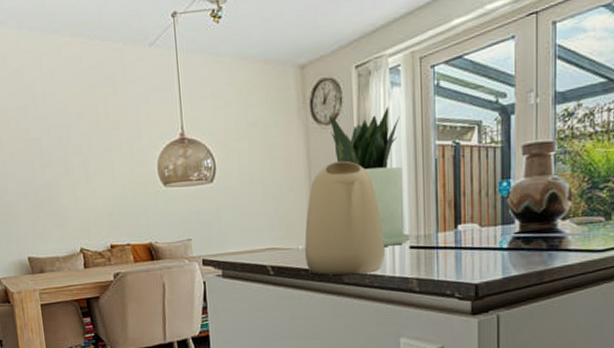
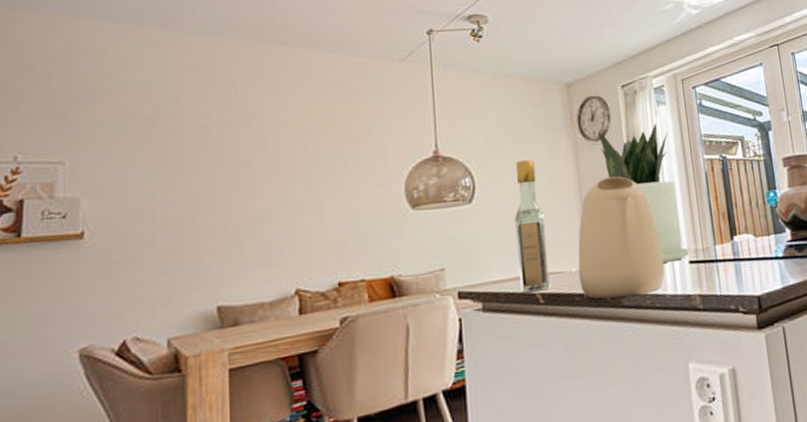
bottle: none [249,143,279,264] -> present [514,160,550,293]

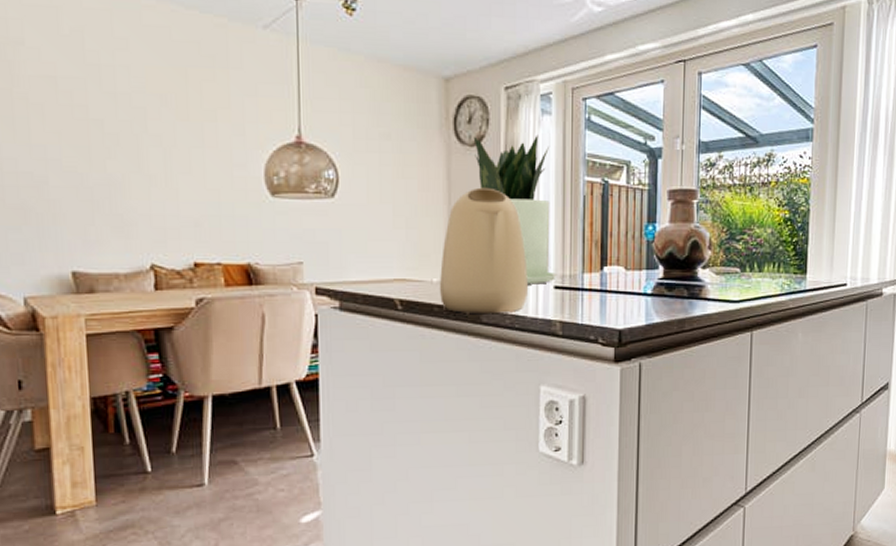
bottle: present [514,160,550,293] -> none [377,158,410,297]

